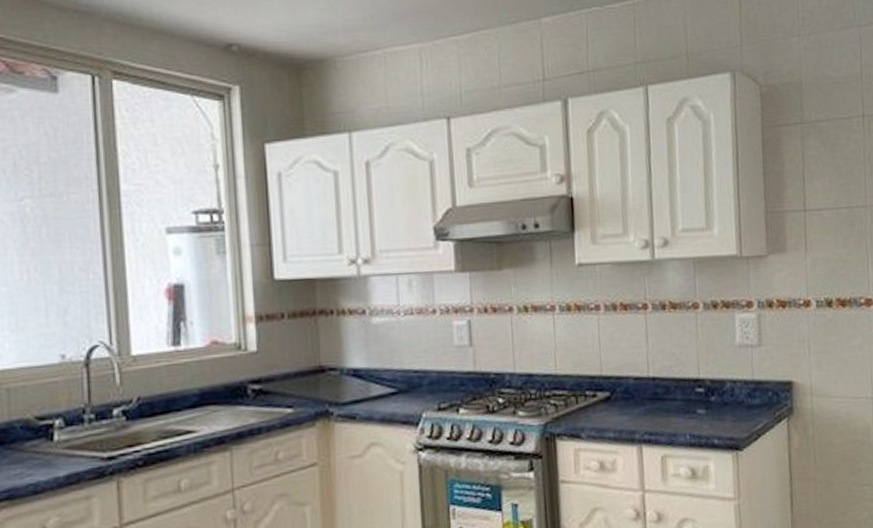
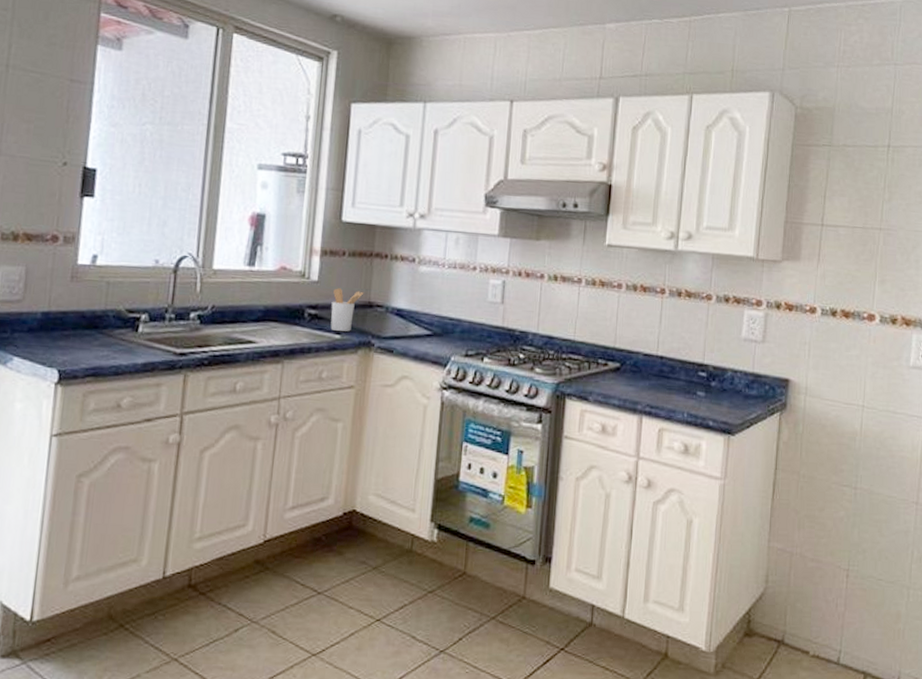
utensil holder: none [276,355,313,404] -> present [330,288,364,331]

